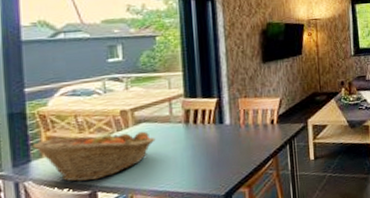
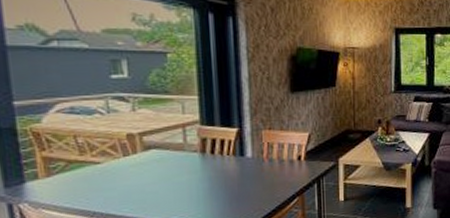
fruit basket: present [32,129,156,182] -> none [26,154,168,208]

